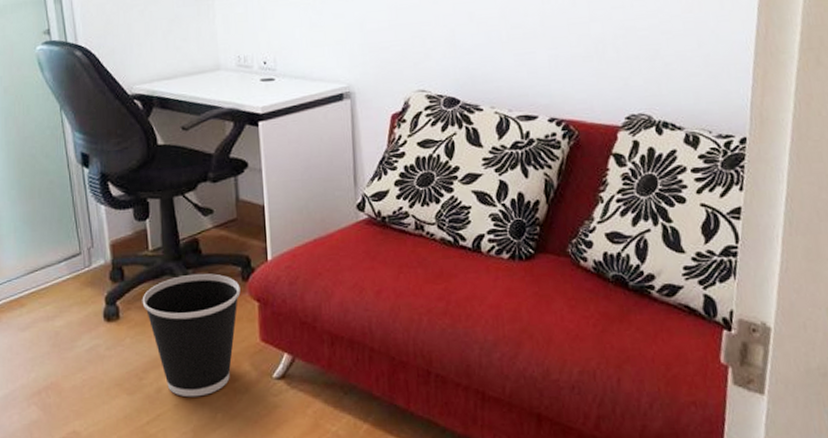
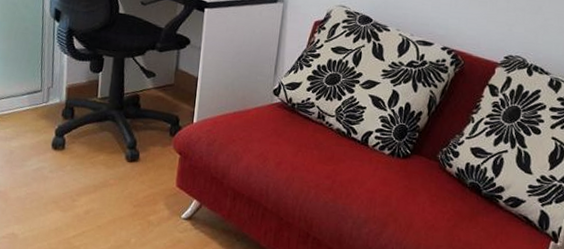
wastebasket: present [142,273,241,397] -> none [85,123,167,223]

